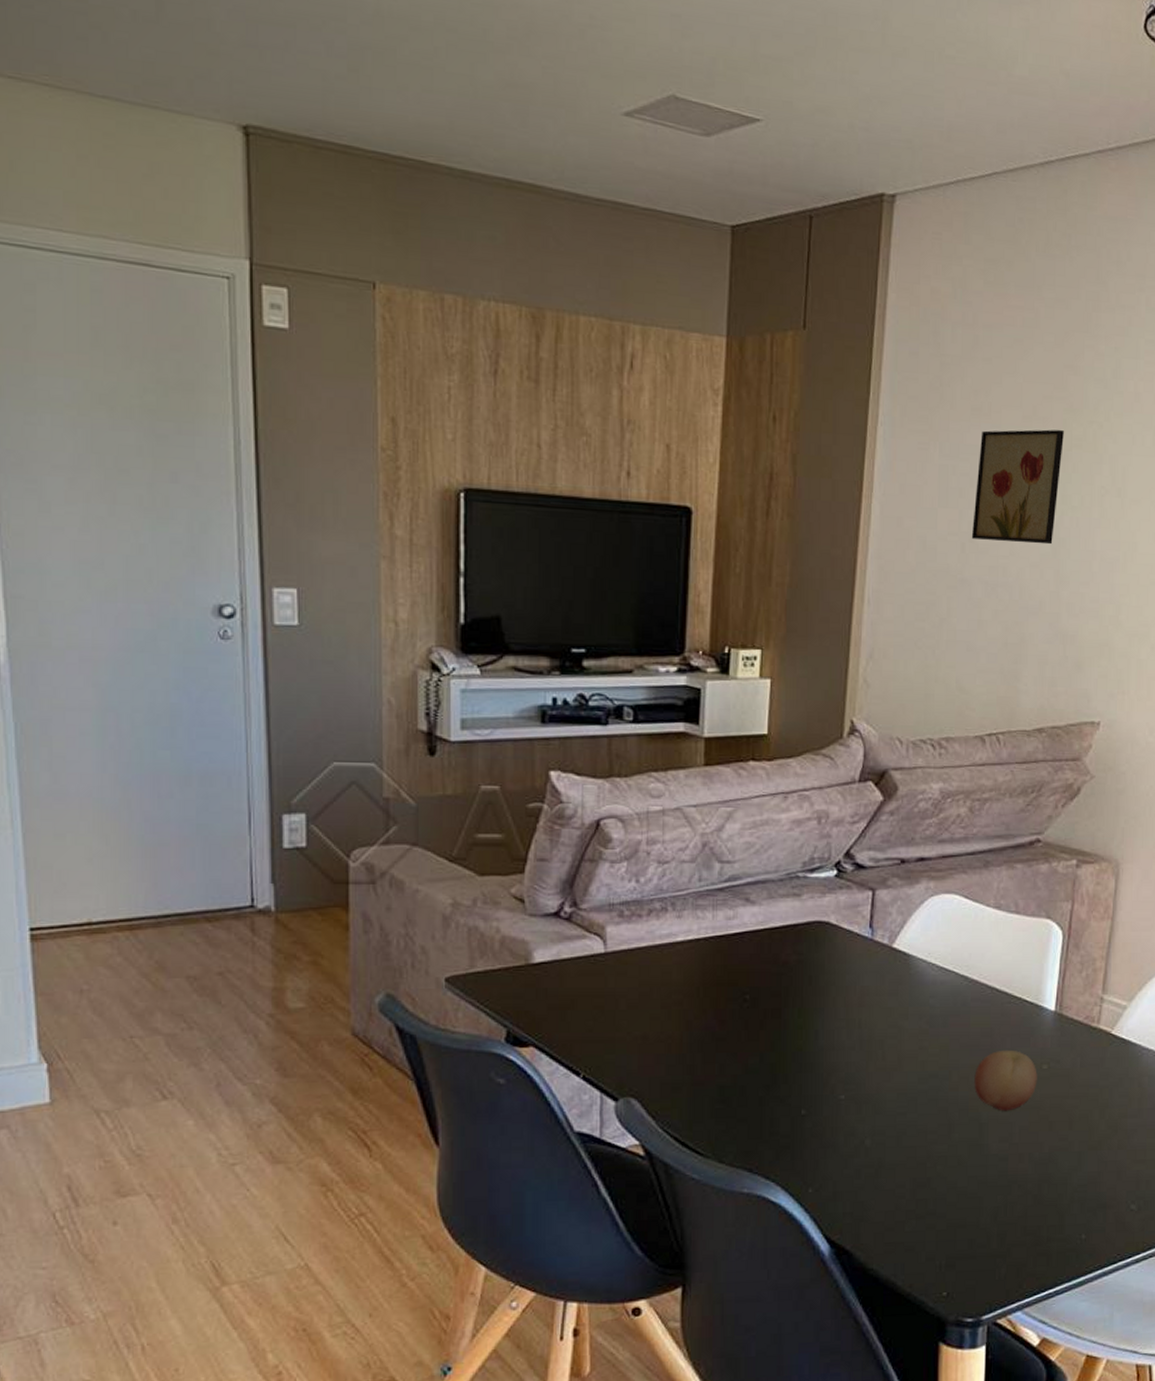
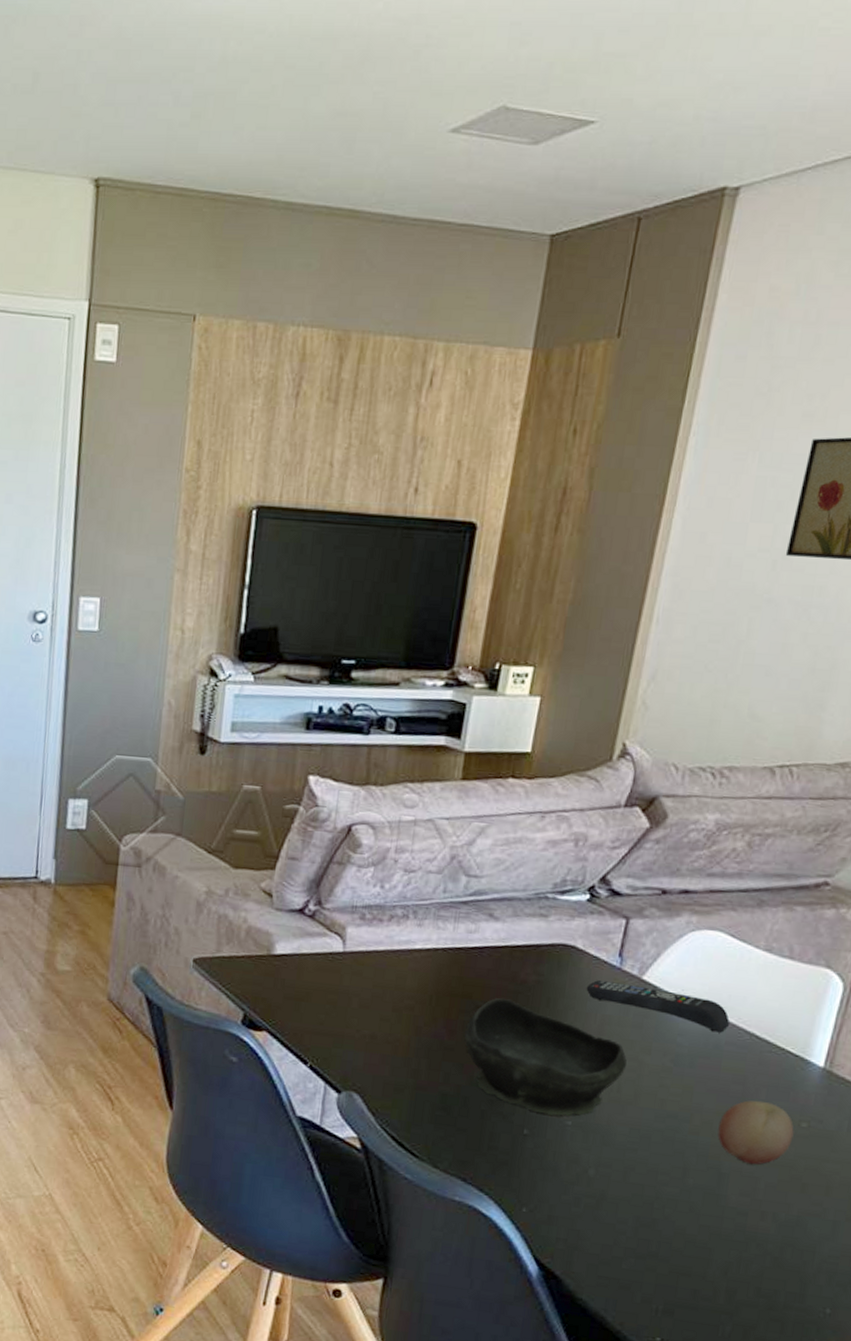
bowl: none [735,981,887,1092] -> present [464,997,627,1116]
remote control: none [844,953,972,990] -> present [586,980,730,1033]

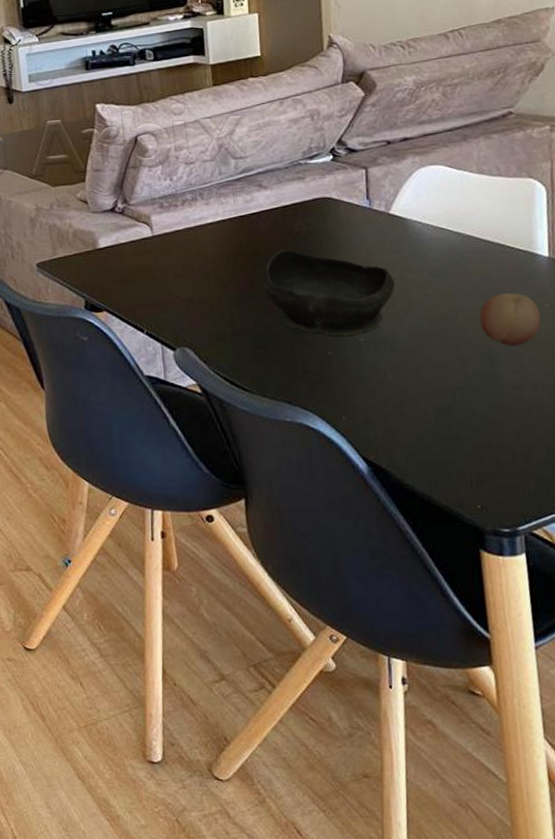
remote control: present [586,980,730,1033] -> none [348,219,466,245]

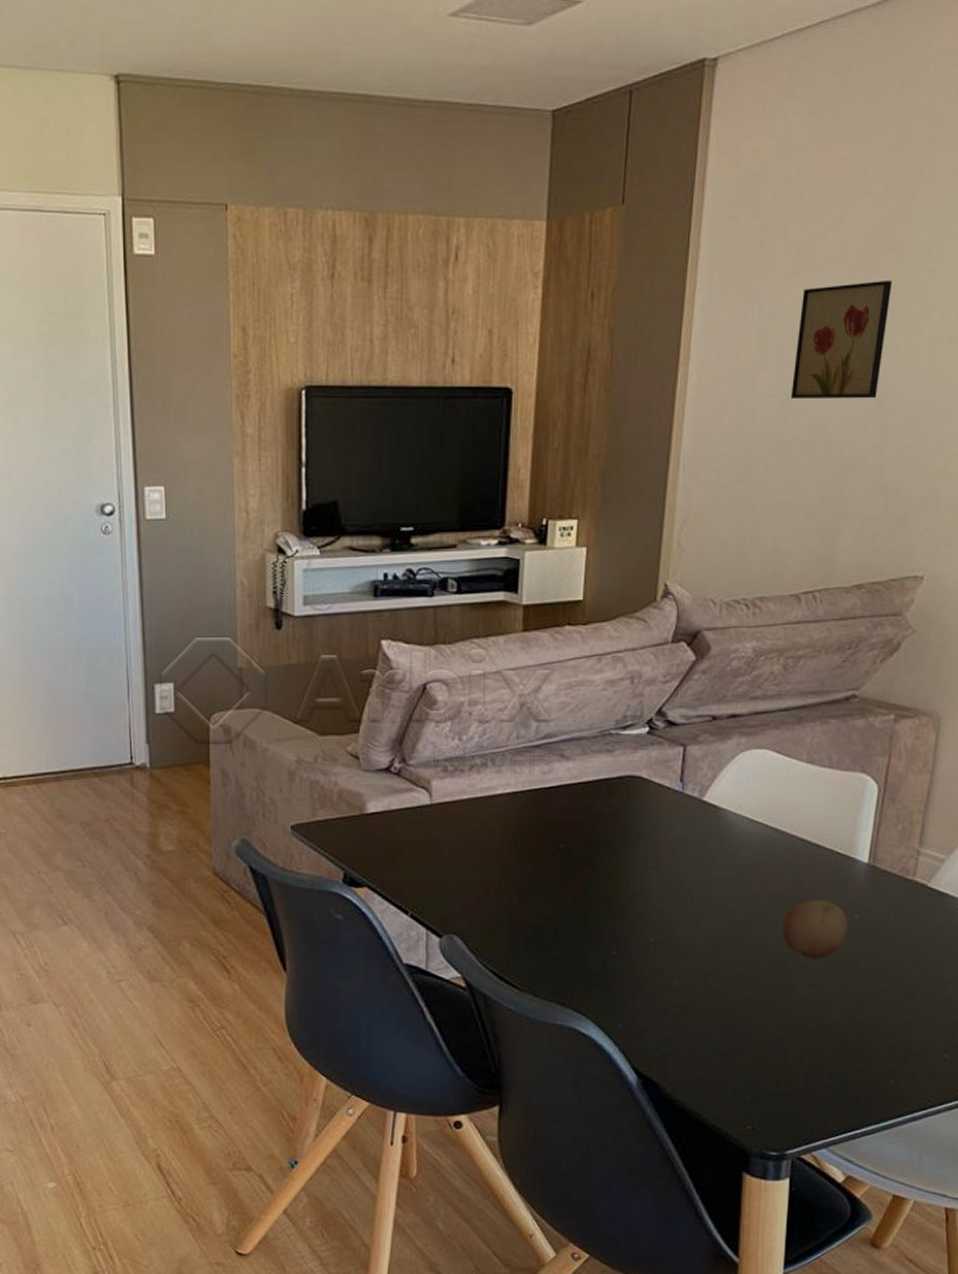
bowl: present [262,248,395,336] -> none [550,831,697,935]

